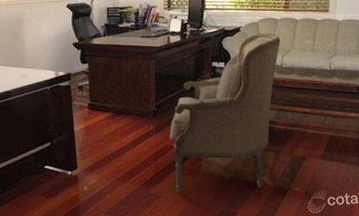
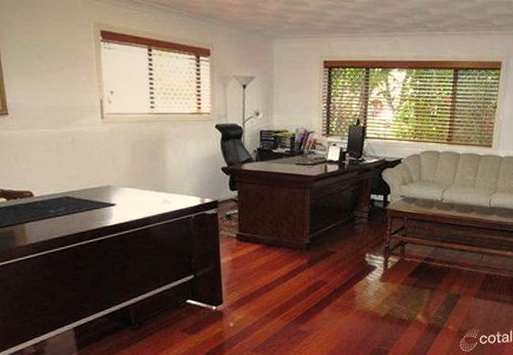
armchair: present [169,33,281,193] -> none [322,166,442,330]

